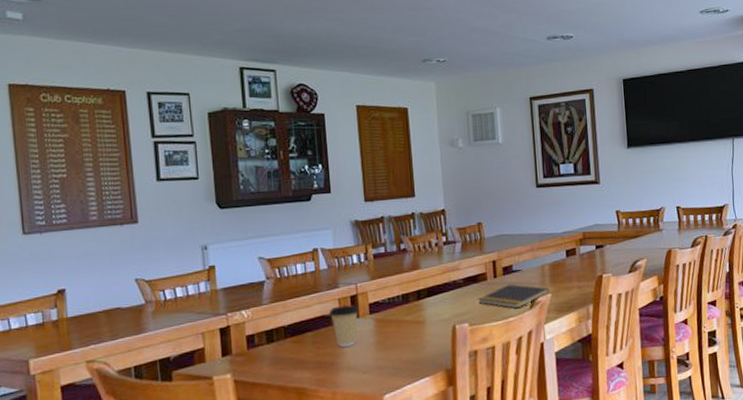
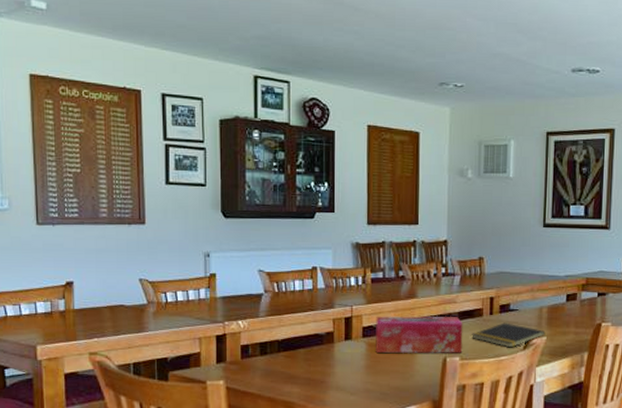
coffee cup: present [329,305,359,347] -> none [322,326,352,367]
tissue box: none [381,283,471,328] -> present [375,316,463,353]

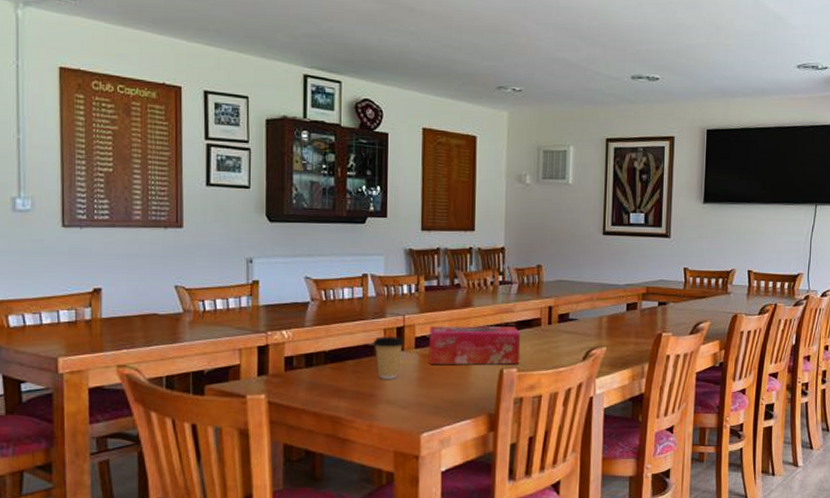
coffee cup: none [322,326,352,367] -> present [372,336,404,379]
notepad: present [472,322,546,348] -> none [529,332,606,359]

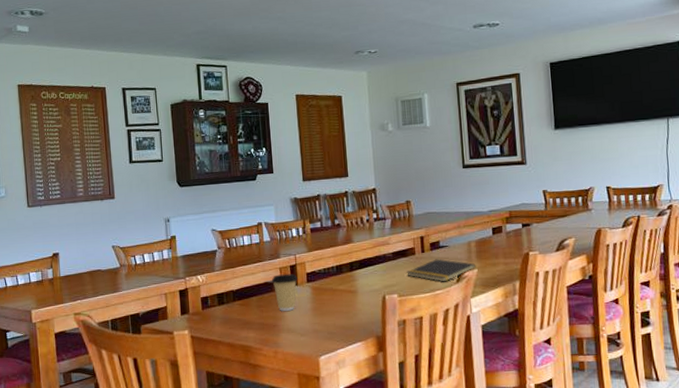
tissue box: present [429,325,521,365] -> none [318,257,400,295]
notepad: none [529,332,606,359] -> present [406,259,476,282]

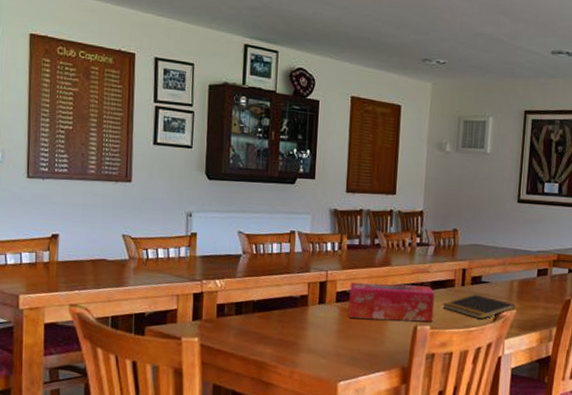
coffee cup: present [271,273,298,311] -> none [297,289,326,330]
tissue box: none [318,257,400,295] -> present [348,282,435,322]

